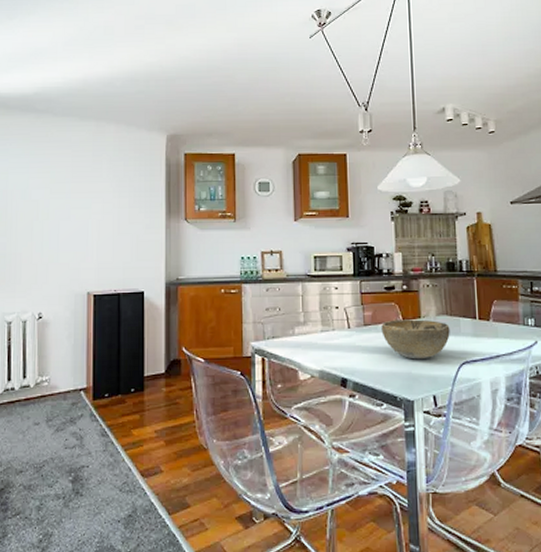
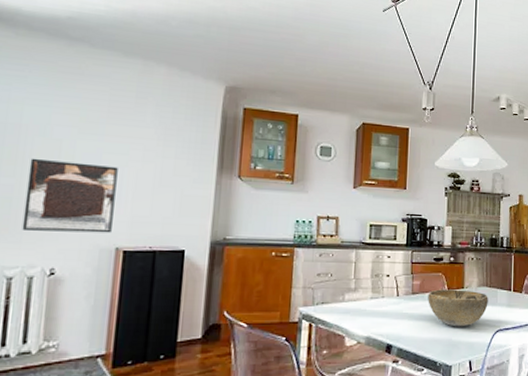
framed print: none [15,218,83,281] -> present [22,158,118,233]

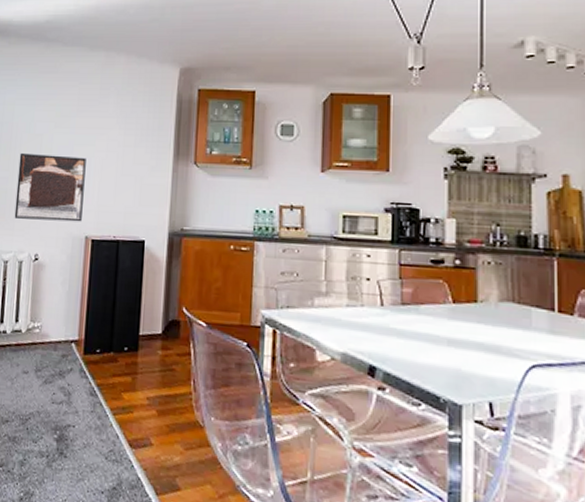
decorative bowl: present [428,289,488,327] -> none [424,301,517,355]

